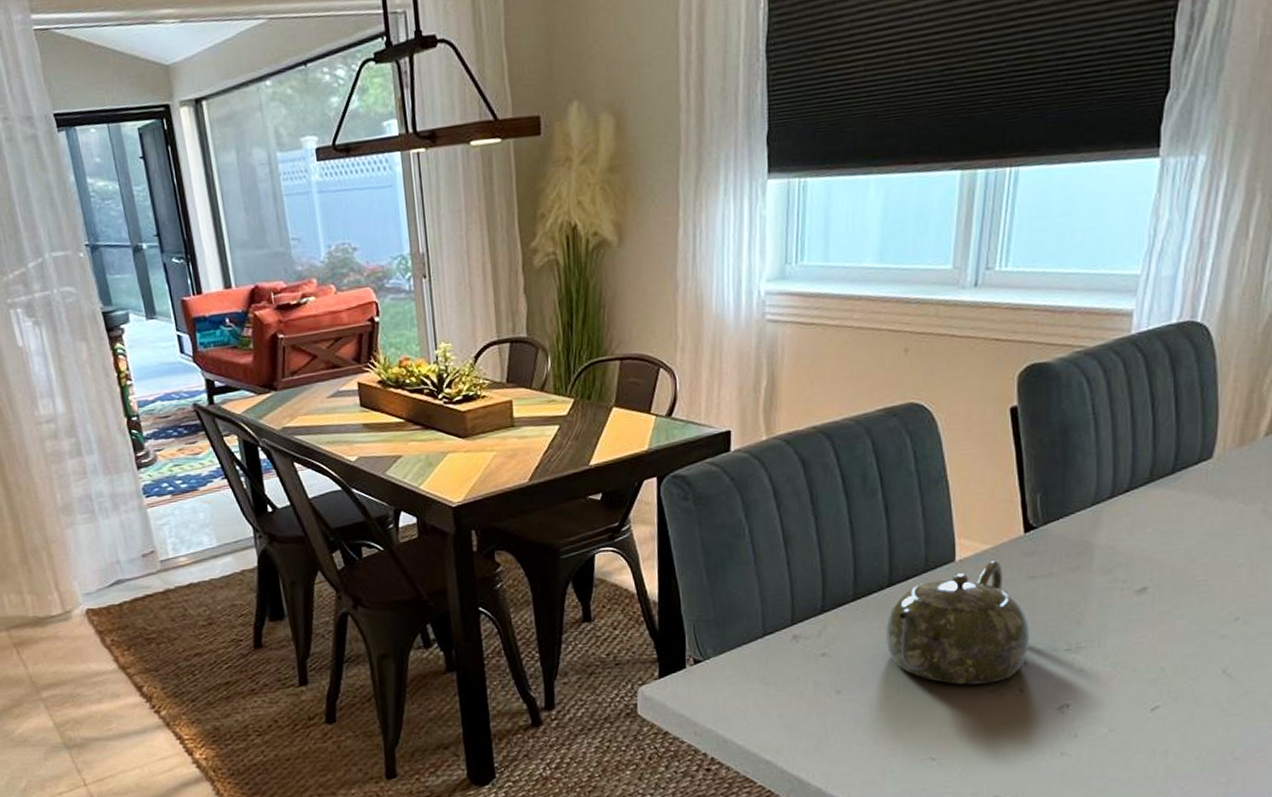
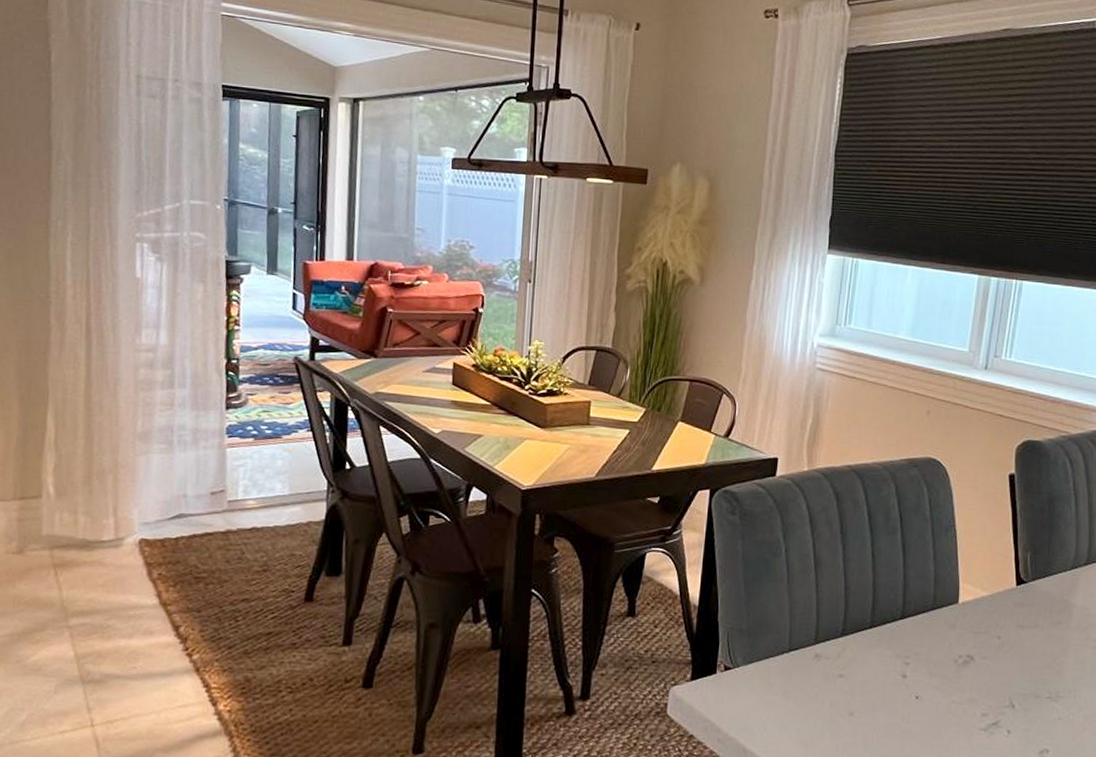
teapot: present [885,560,1030,685] -> none [895,607,1018,722]

